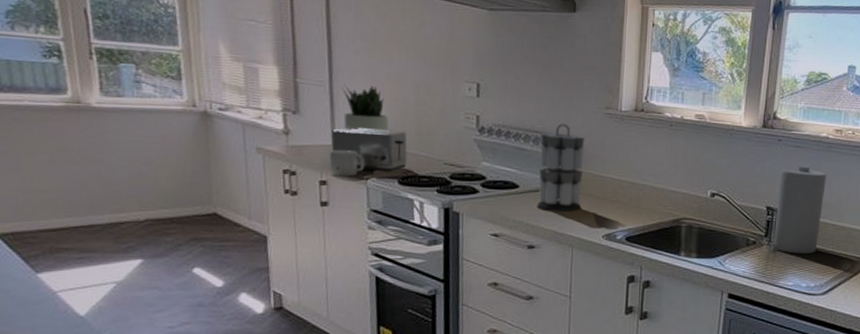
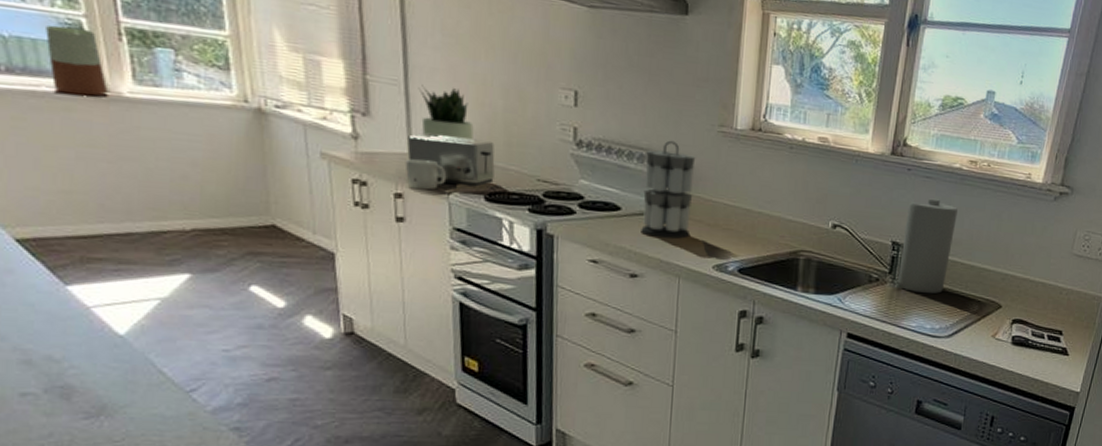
vase: none [30,48,80,108] -> present [46,25,109,97]

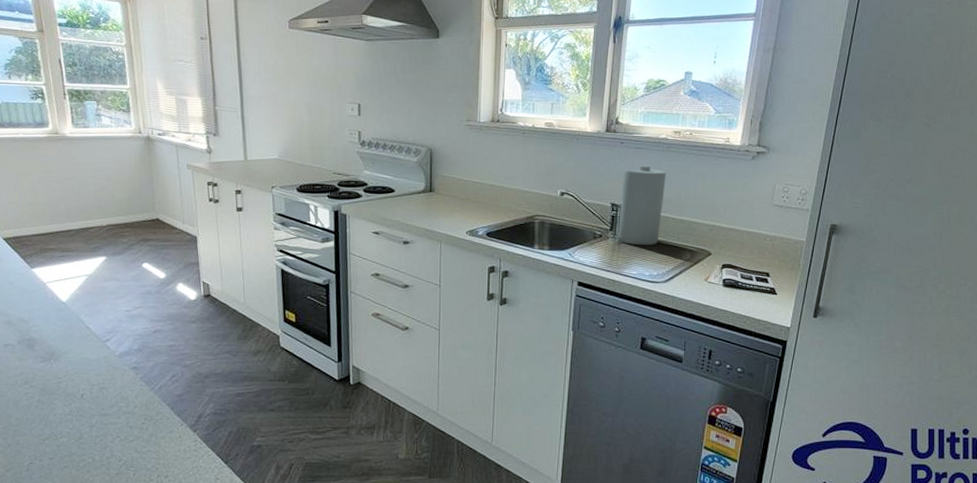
vase: present [46,25,109,97] -> none [22,93,58,138]
mug: present [405,159,447,190] -> none [242,164,271,187]
toaster: present [407,133,495,187] -> none [244,144,304,182]
planter: present [418,85,474,140] -> none [250,110,288,147]
spice rack: present [641,140,696,240] -> none [410,135,450,213]

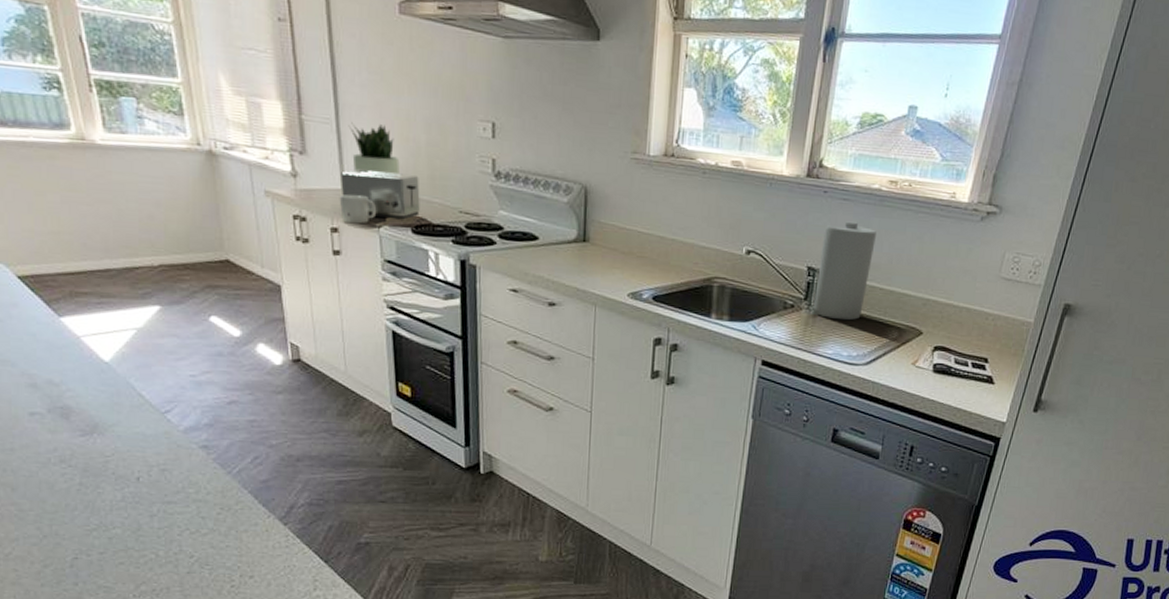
mug: none [242,164,271,187] -> present [339,194,377,224]
toaster: none [244,144,304,182] -> present [341,169,420,220]
planter: none [250,110,288,147] -> present [348,122,400,175]

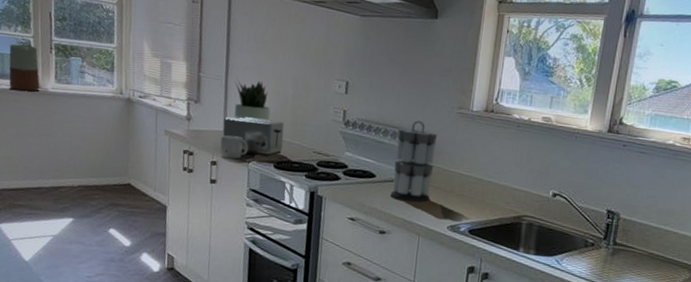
vase: none [30,80,84,145] -> present [9,44,40,92]
spice rack: none [558,169,610,268] -> present [390,120,438,203]
paper towel holder: present [814,221,876,321] -> none [612,171,671,261]

